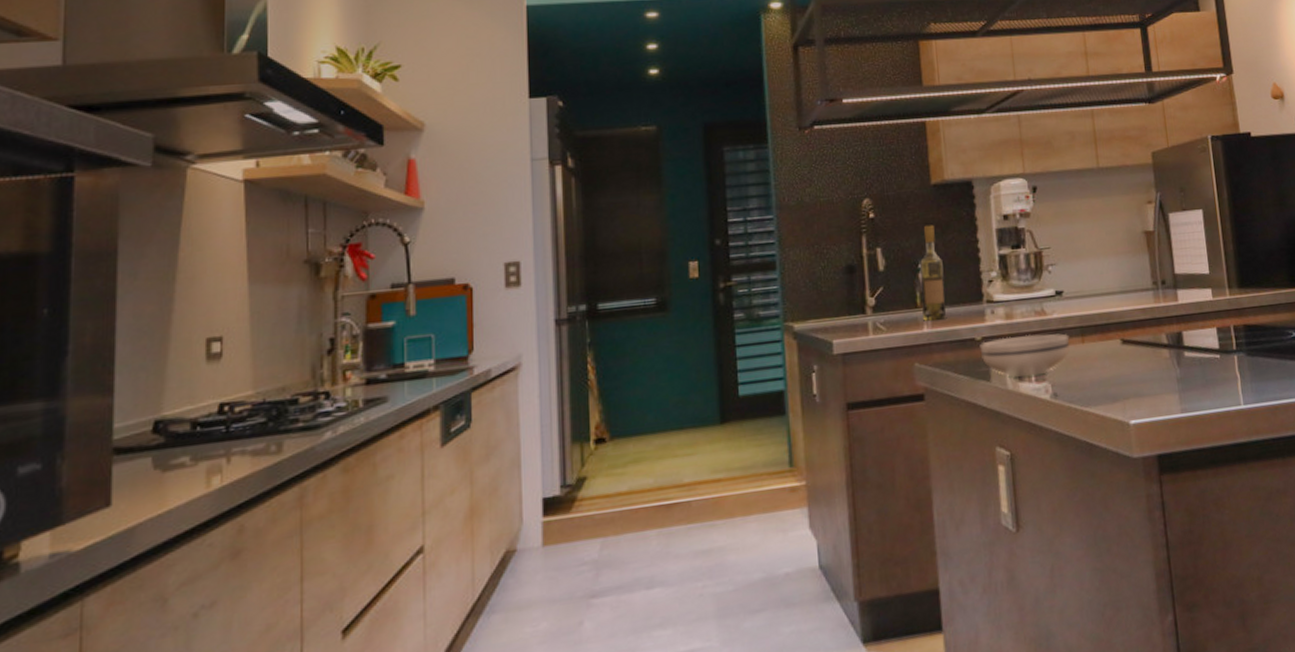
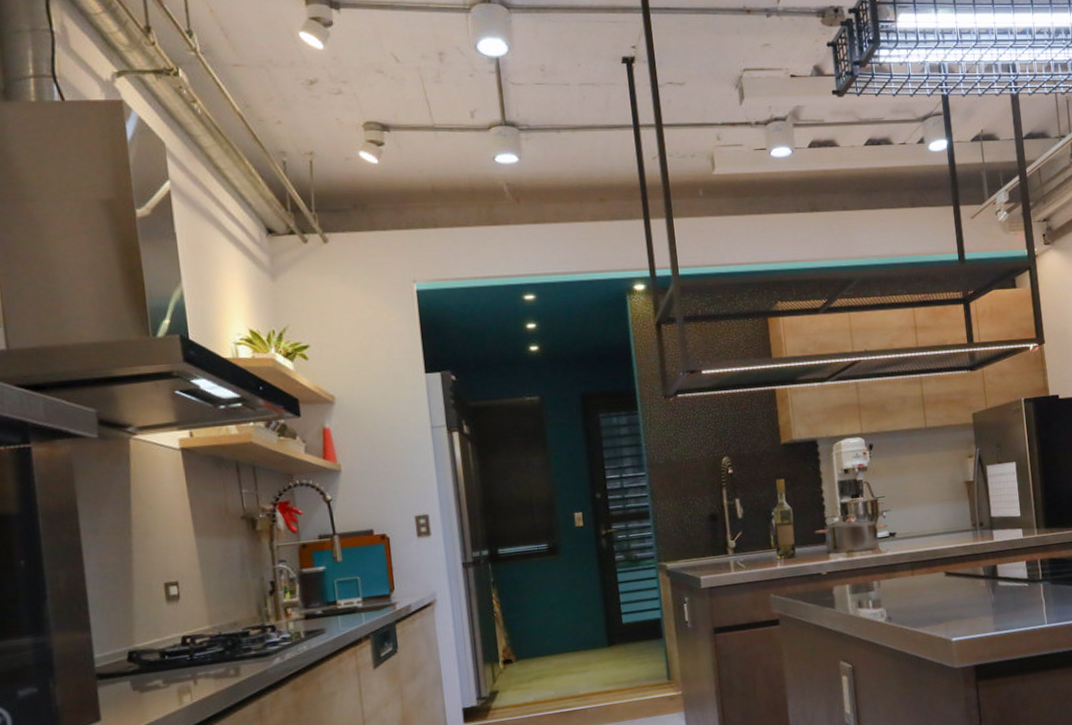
cooking pot: none [967,267,1053,316] -> present [814,513,887,554]
bowl: present [979,333,1070,379] -> none [825,568,902,606]

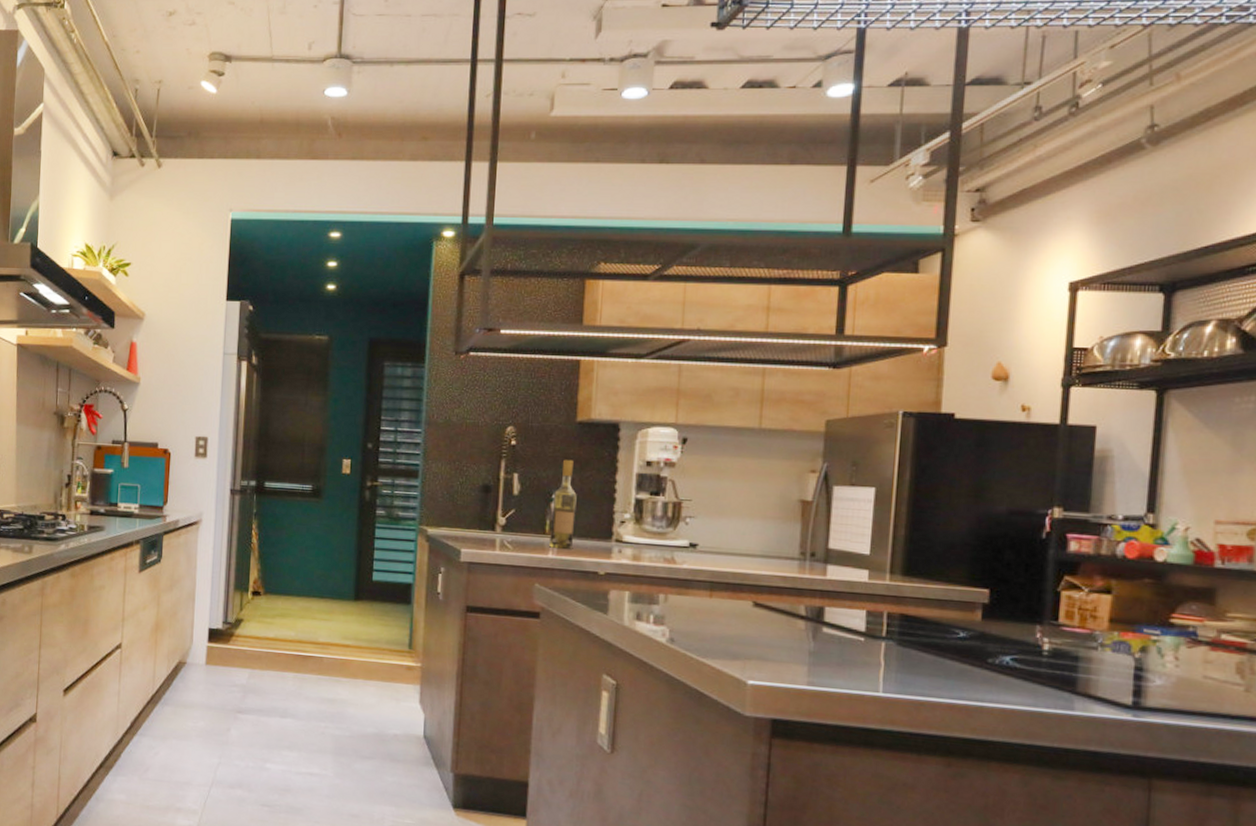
cooking pot: present [814,513,887,554] -> none [598,512,689,560]

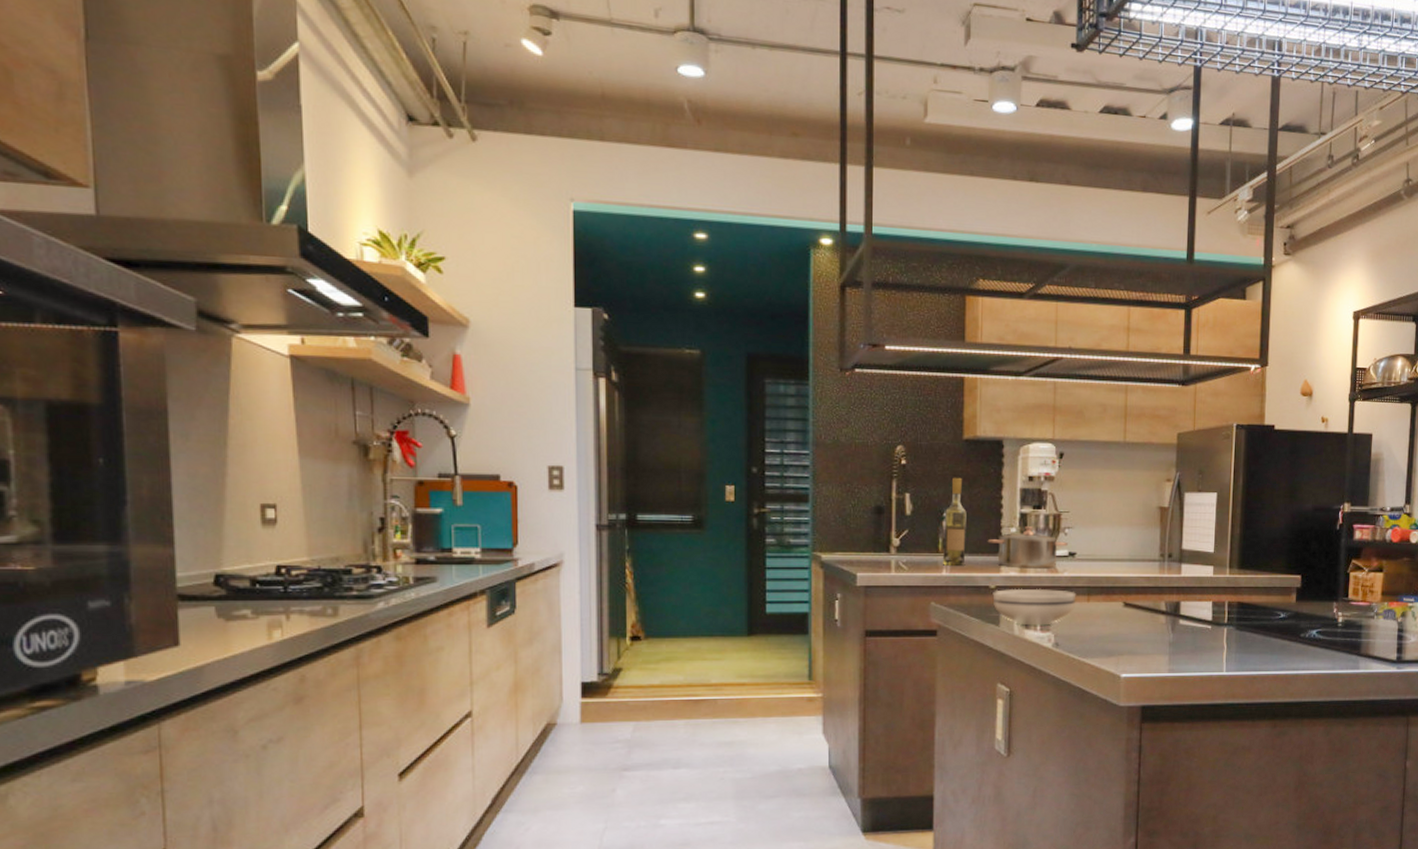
cooking pot: none [598,512,689,560] -> present [987,525,1068,570]
bowl: none [601,576,697,619] -> present [992,588,1077,626]

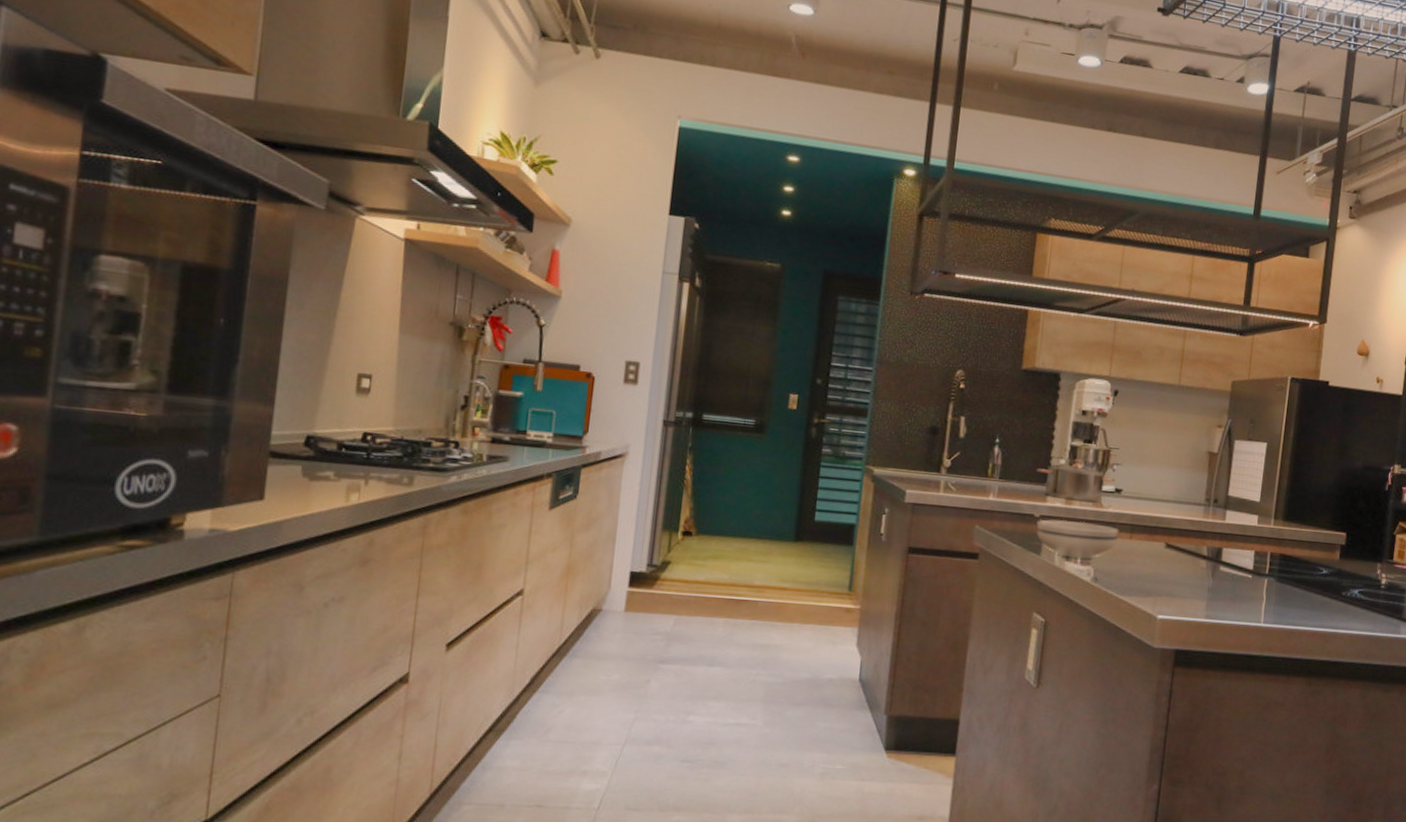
bottle: present [942,477,967,566] -> none [990,405,1019,492]

